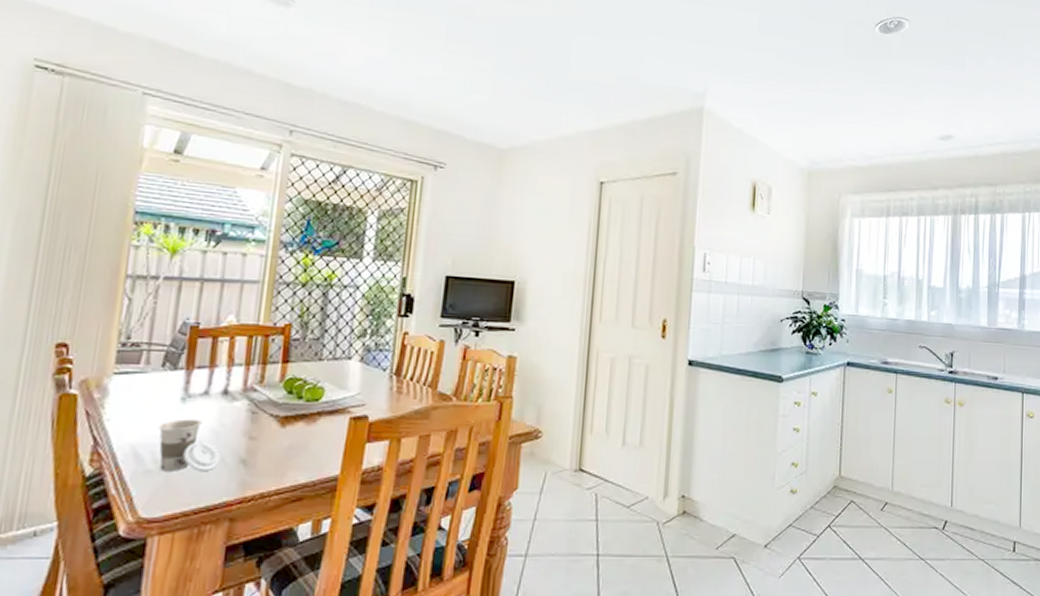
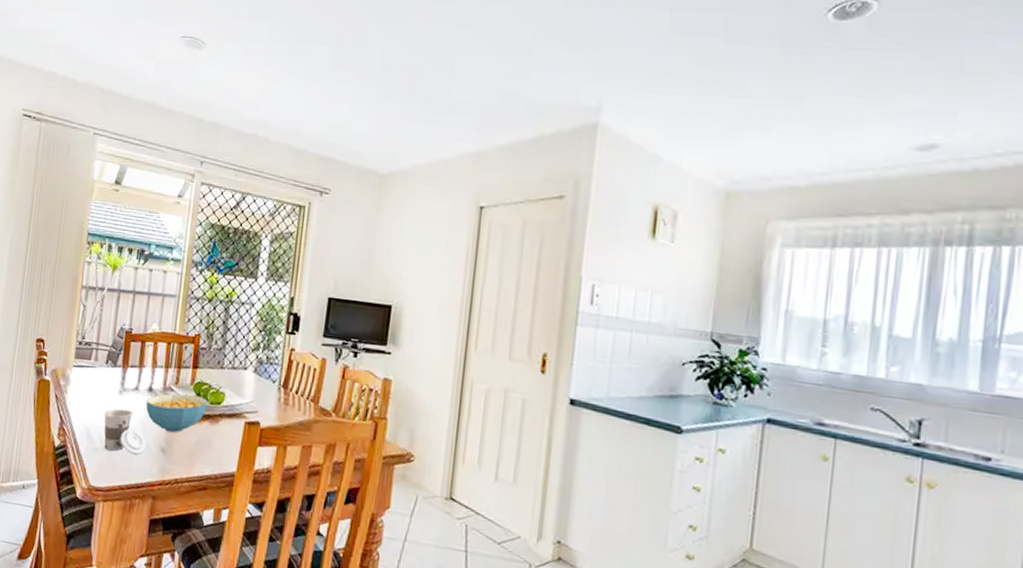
cereal bowl: none [219,394,303,440] -> present [145,393,208,433]

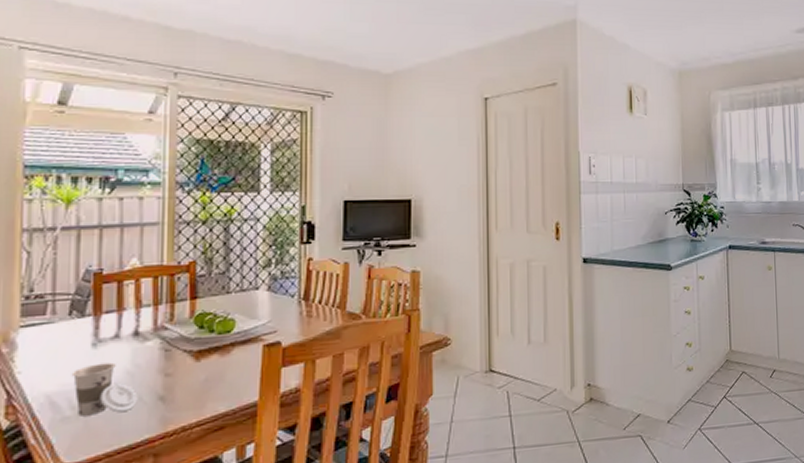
cereal bowl: present [145,393,208,433] -> none [131,329,214,377]

